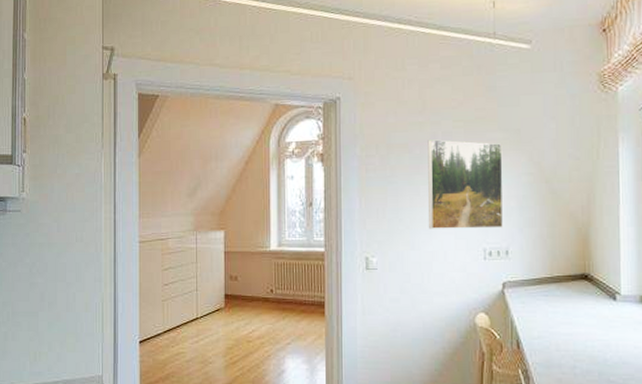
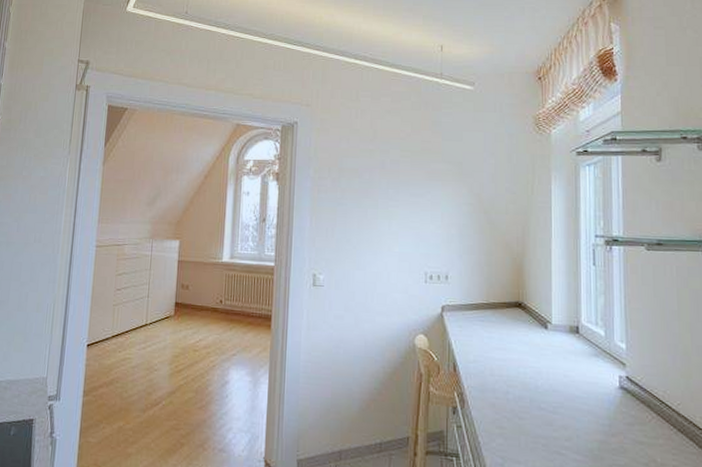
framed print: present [427,139,504,229] -> none [373,166,445,254]

